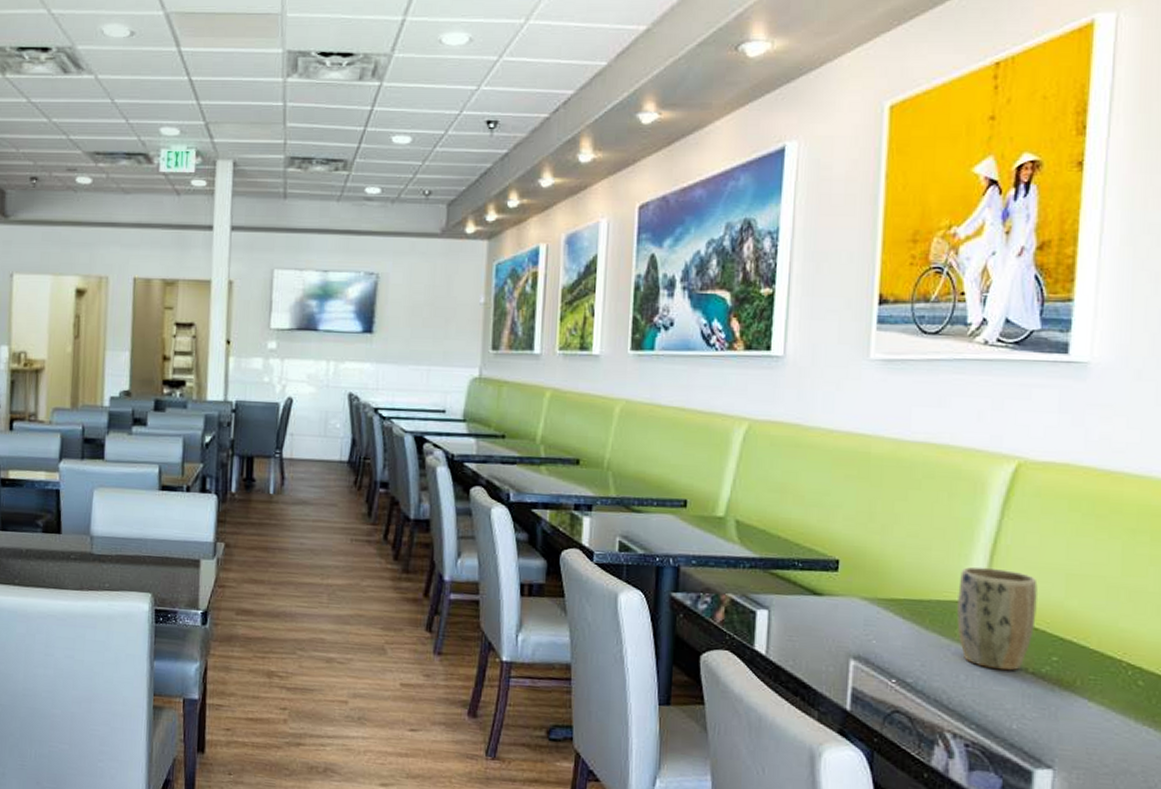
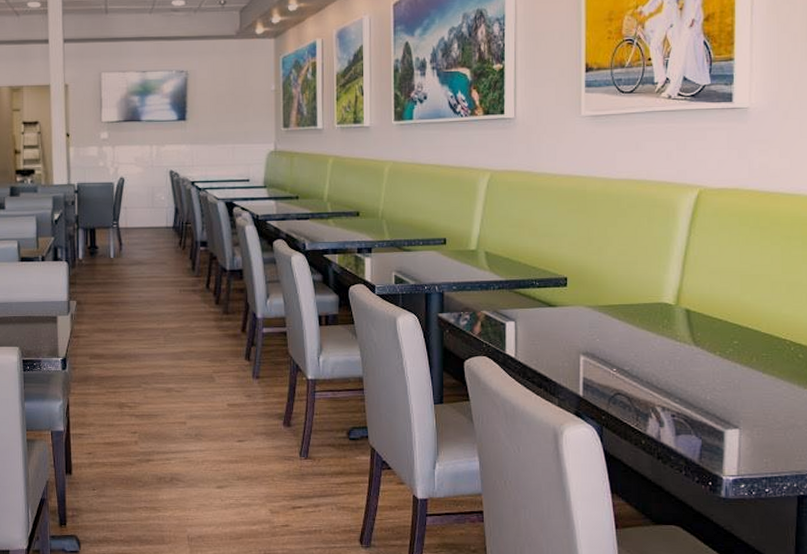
plant pot: present [957,566,1038,671] -> none [660,274,720,355]

